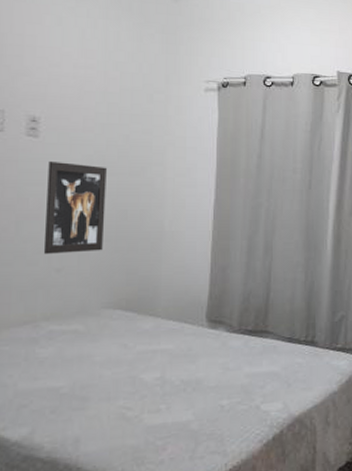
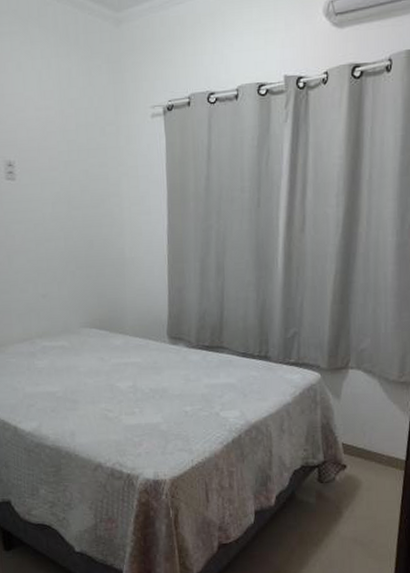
wall art: present [43,160,107,255] -> none [26,200,76,283]

